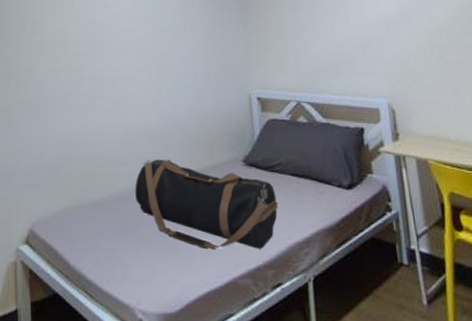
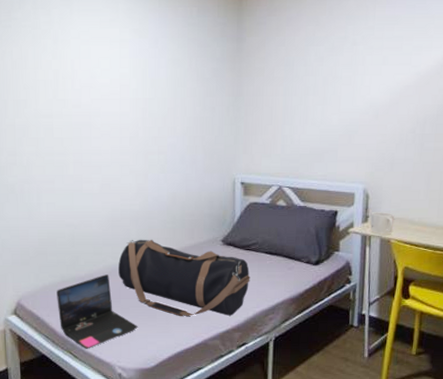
laptop: none [71,198,159,287] -> present [56,274,138,349]
mug: none [400,128,429,156] -> present [370,211,395,236]

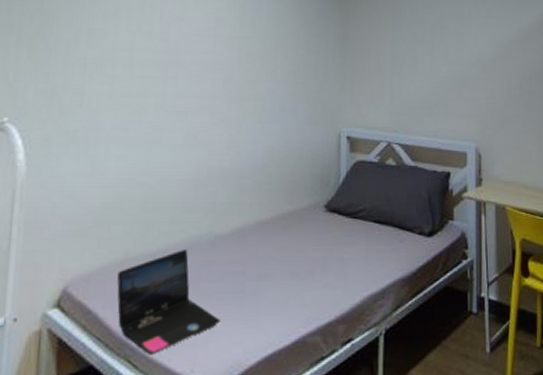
duffel bag: present [118,239,250,316] -> none [200,203,357,305]
mug: present [370,211,395,236] -> none [484,173,508,202]

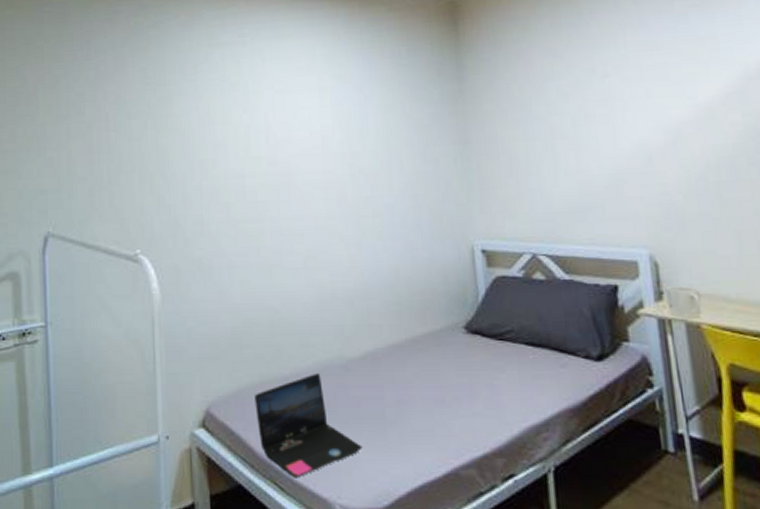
mug: none [484,173,508,202] -> present [665,285,702,319]

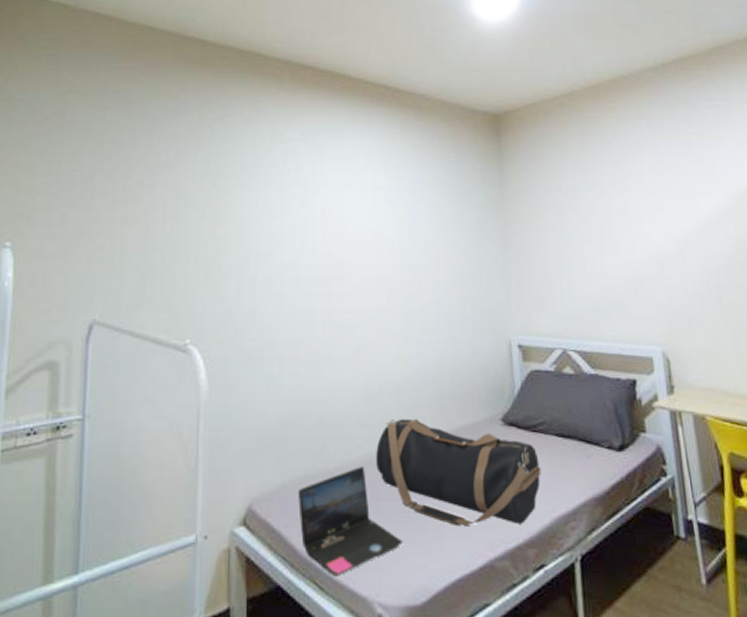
duffel bag: none [331,326,510,433] -> present [376,418,541,525]
mug: present [665,285,702,319] -> none [675,379,706,411]

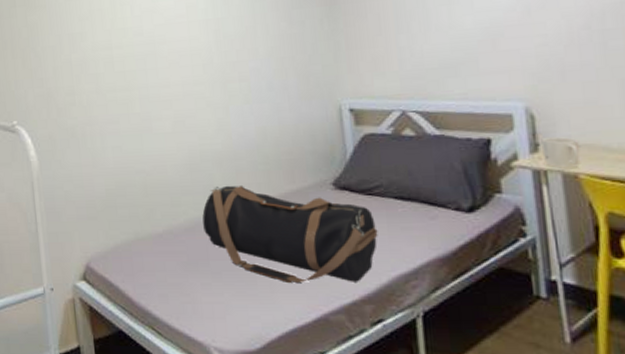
laptop: present [298,467,403,577] -> none [131,230,234,324]
mug: none [675,379,706,411] -> present [541,136,581,170]

